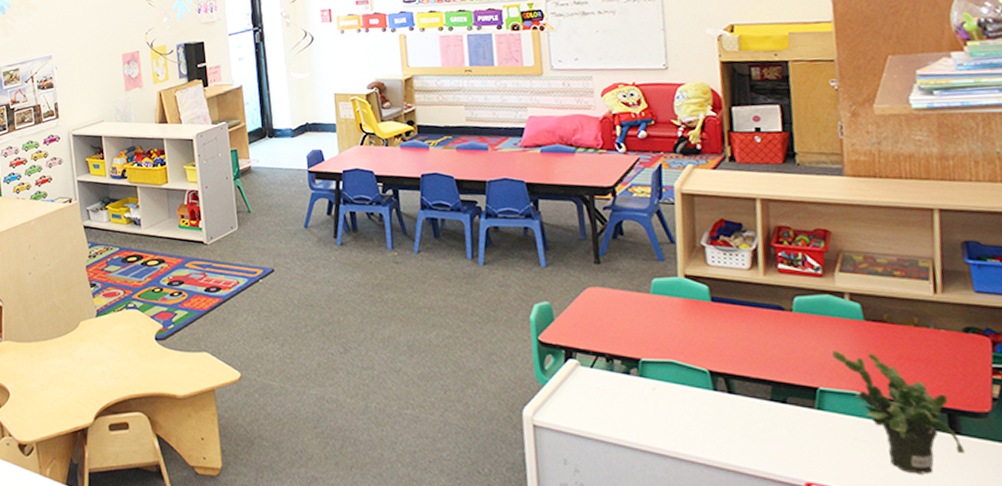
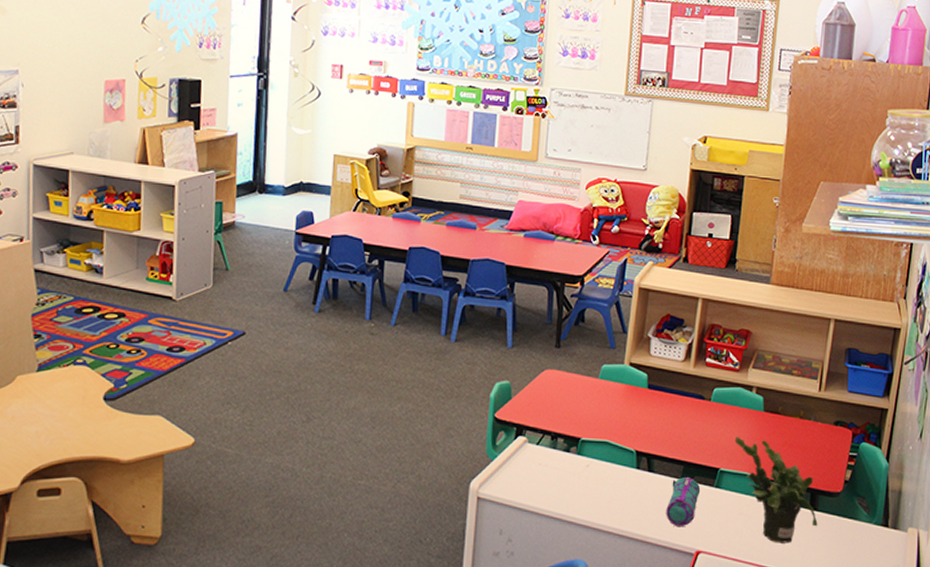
pencil case: none [758,399,799,456] -> present [666,477,701,527]

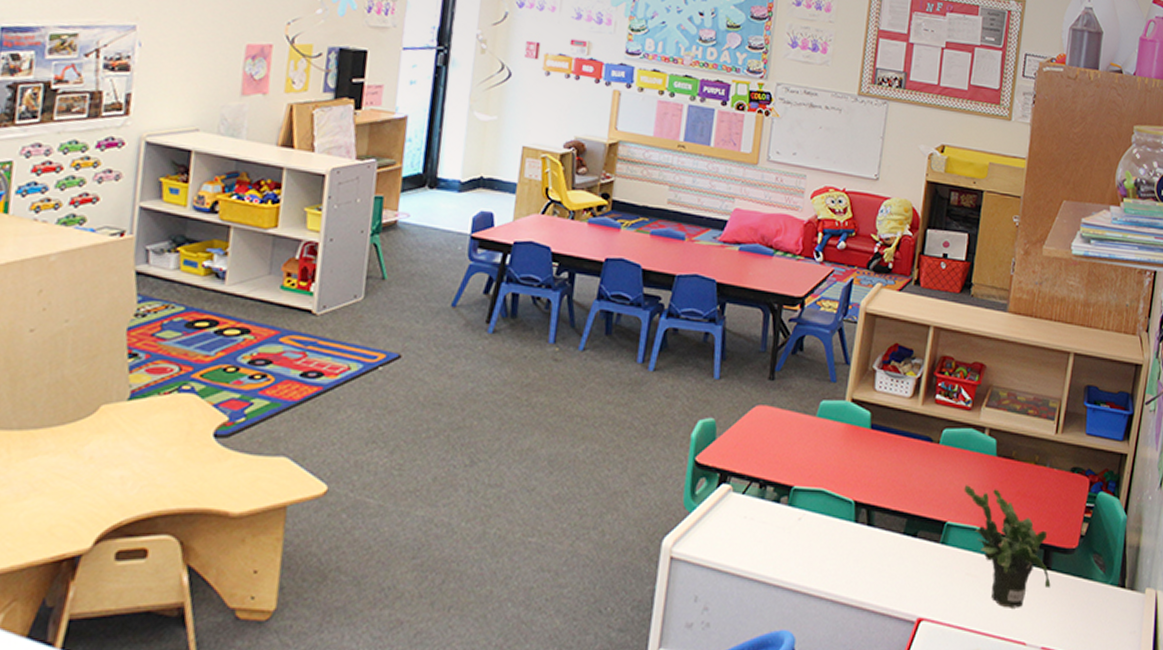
pencil case: present [666,477,701,527] -> none [885,532,925,591]

